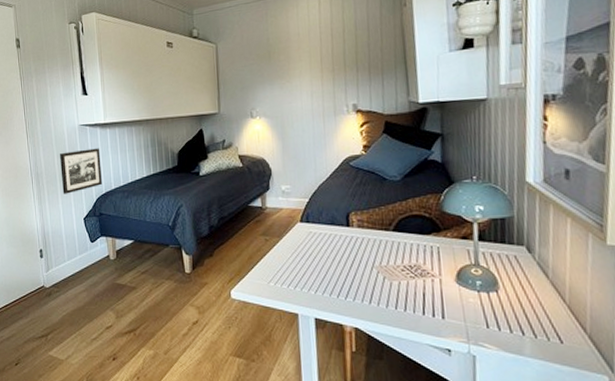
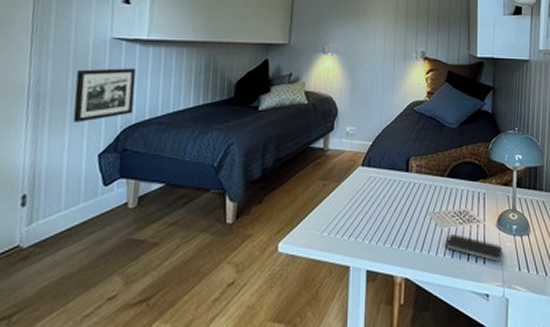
smartphone: none [396,288,466,317] -> present [445,234,503,262]

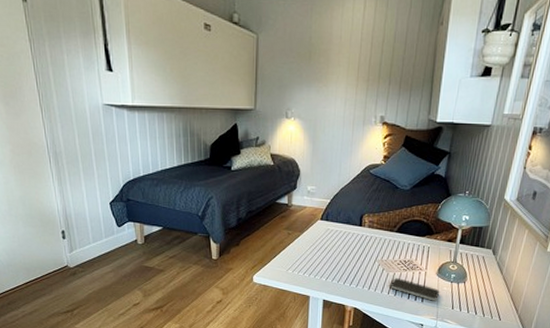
picture frame: present [72,68,137,122] -> none [82,131,131,177]

